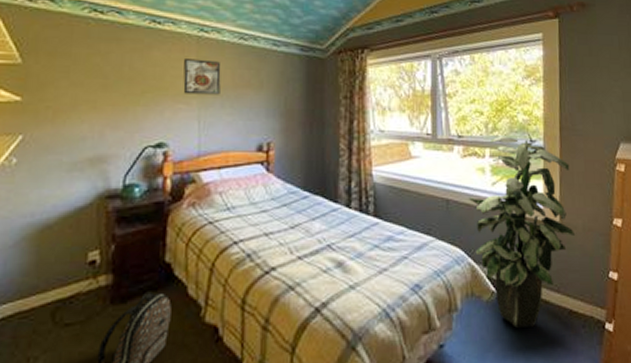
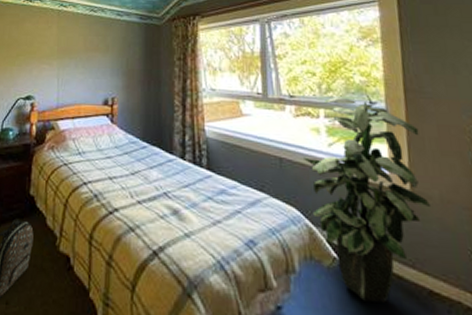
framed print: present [183,59,221,95] -> none [47,28,76,57]

